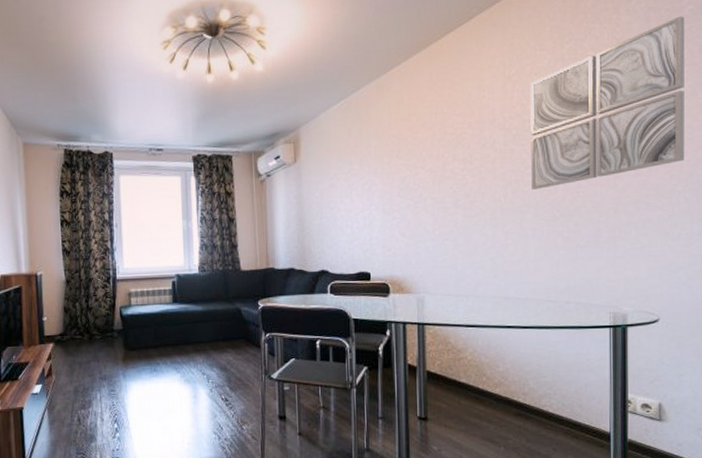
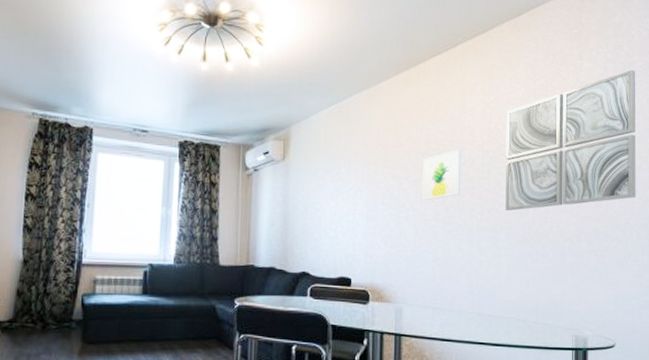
wall art: none [439,131,481,189] -> present [422,150,461,201]

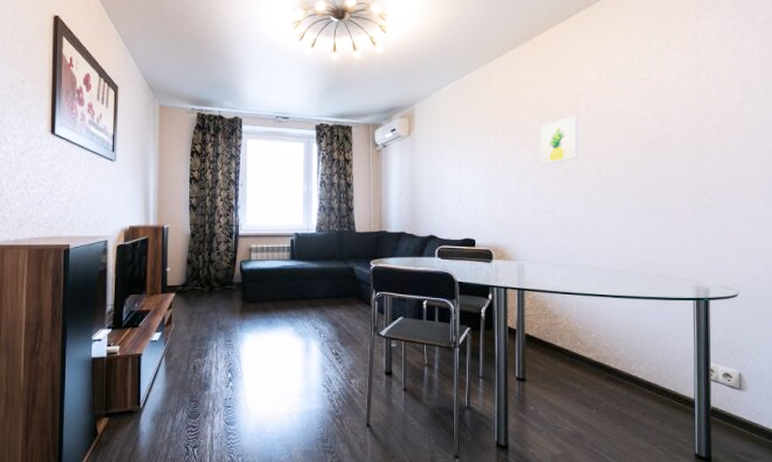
wall art: present [505,70,636,212] -> none [622,25,759,171]

